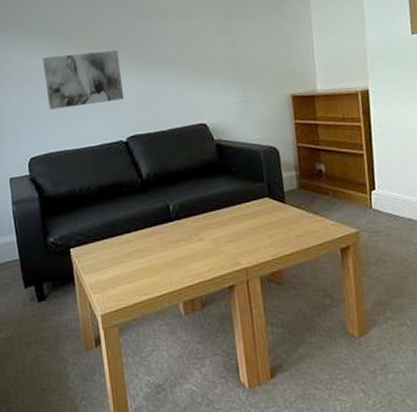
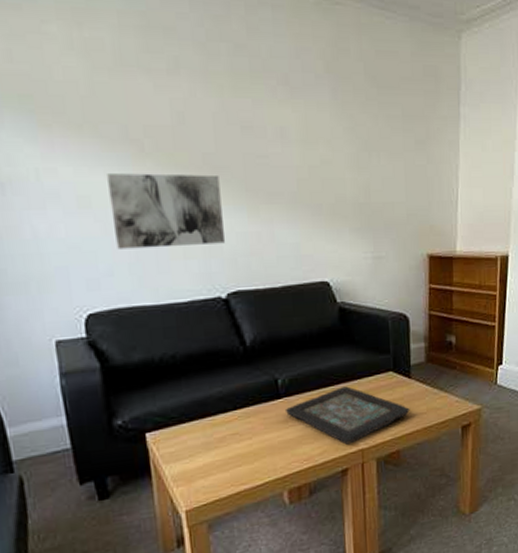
decorative tray: none [176,211,288,263] -> present [284,386,410,445]

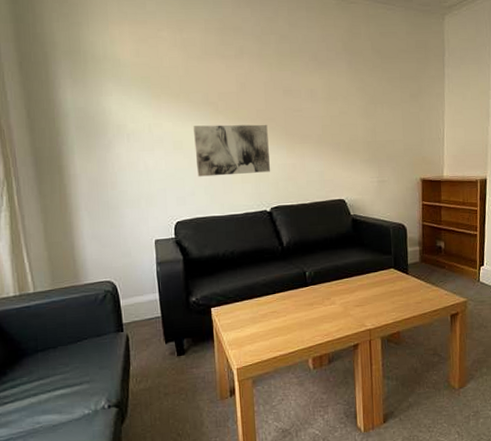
decorative tray: present [284,386,410,445] -> none [310,279,408,325]

